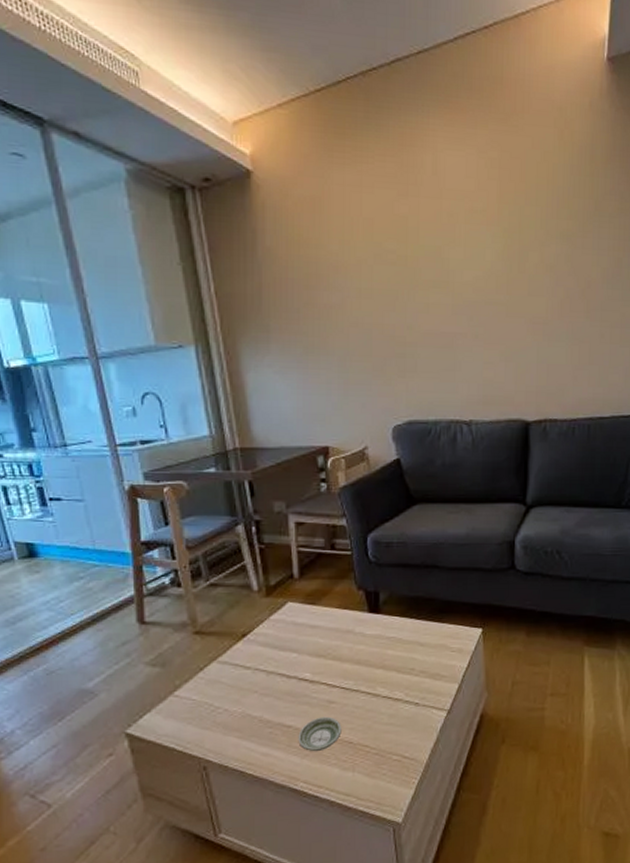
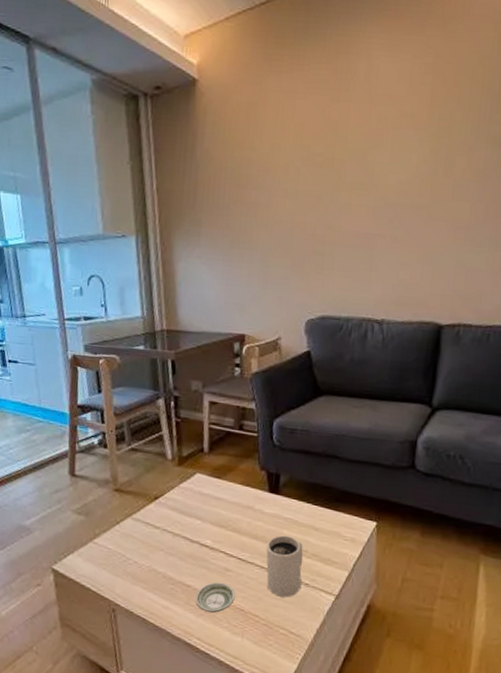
mug: none [371,656,411,722] -> present [266,535,303,598]

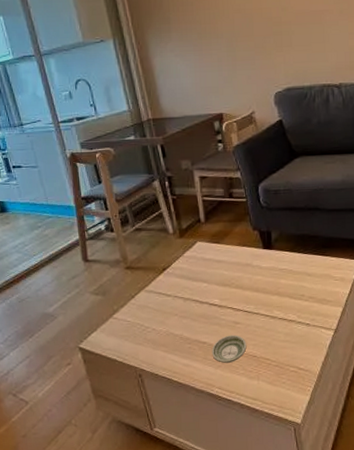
mug: present [266,535,303,598] -> none [268,284,303,339]

